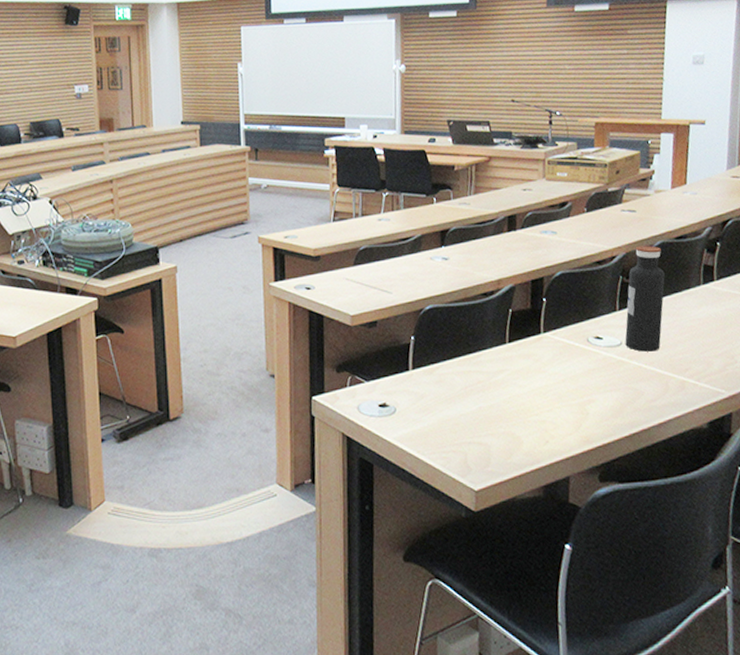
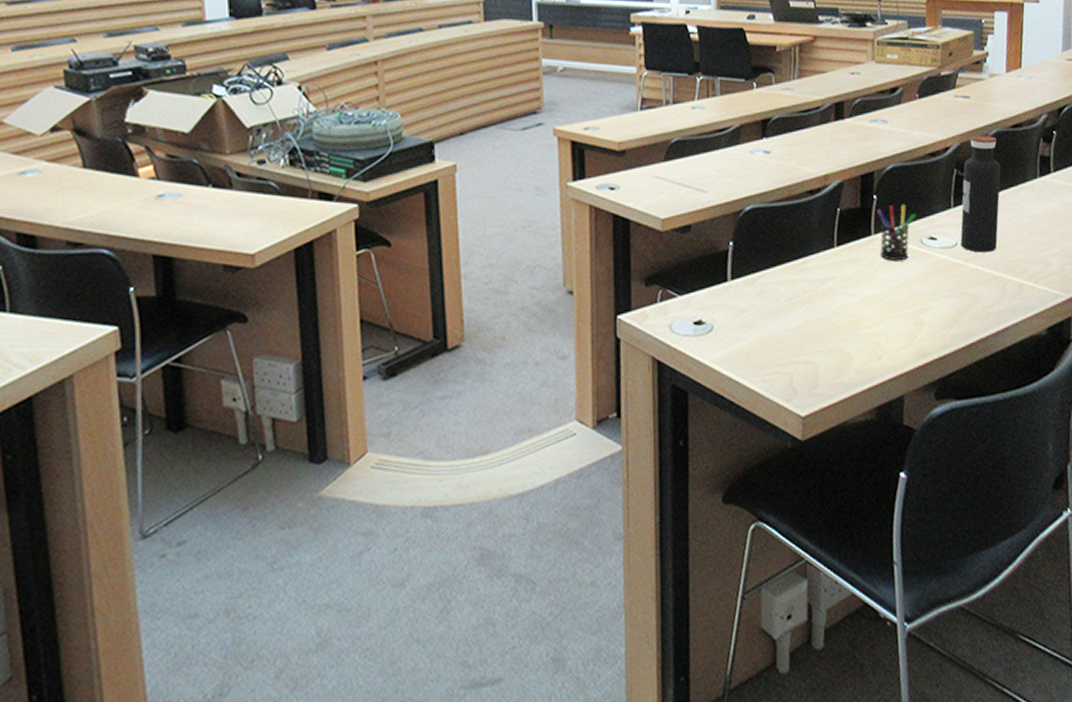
pen holder: none [545,306,583,357] -> present [876,204,916,260]

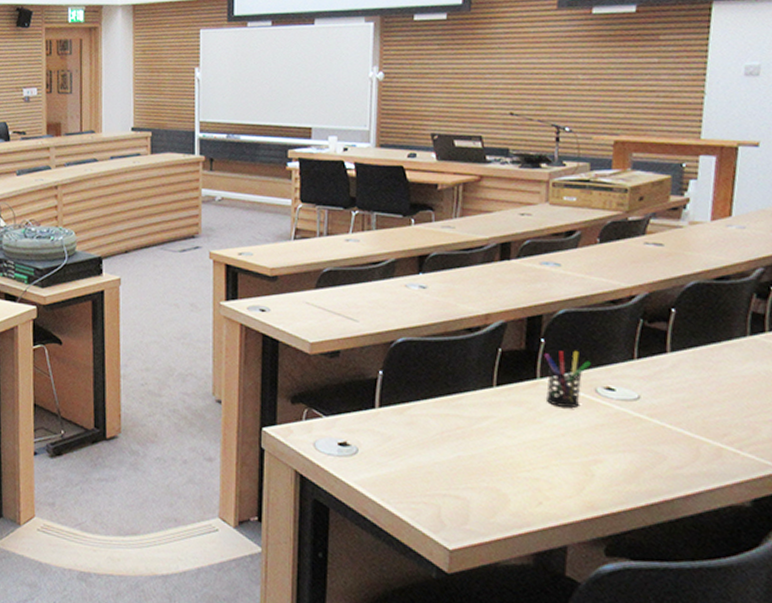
water bottle: present [960,135,1001,253] -> none [644,285,699,410]

